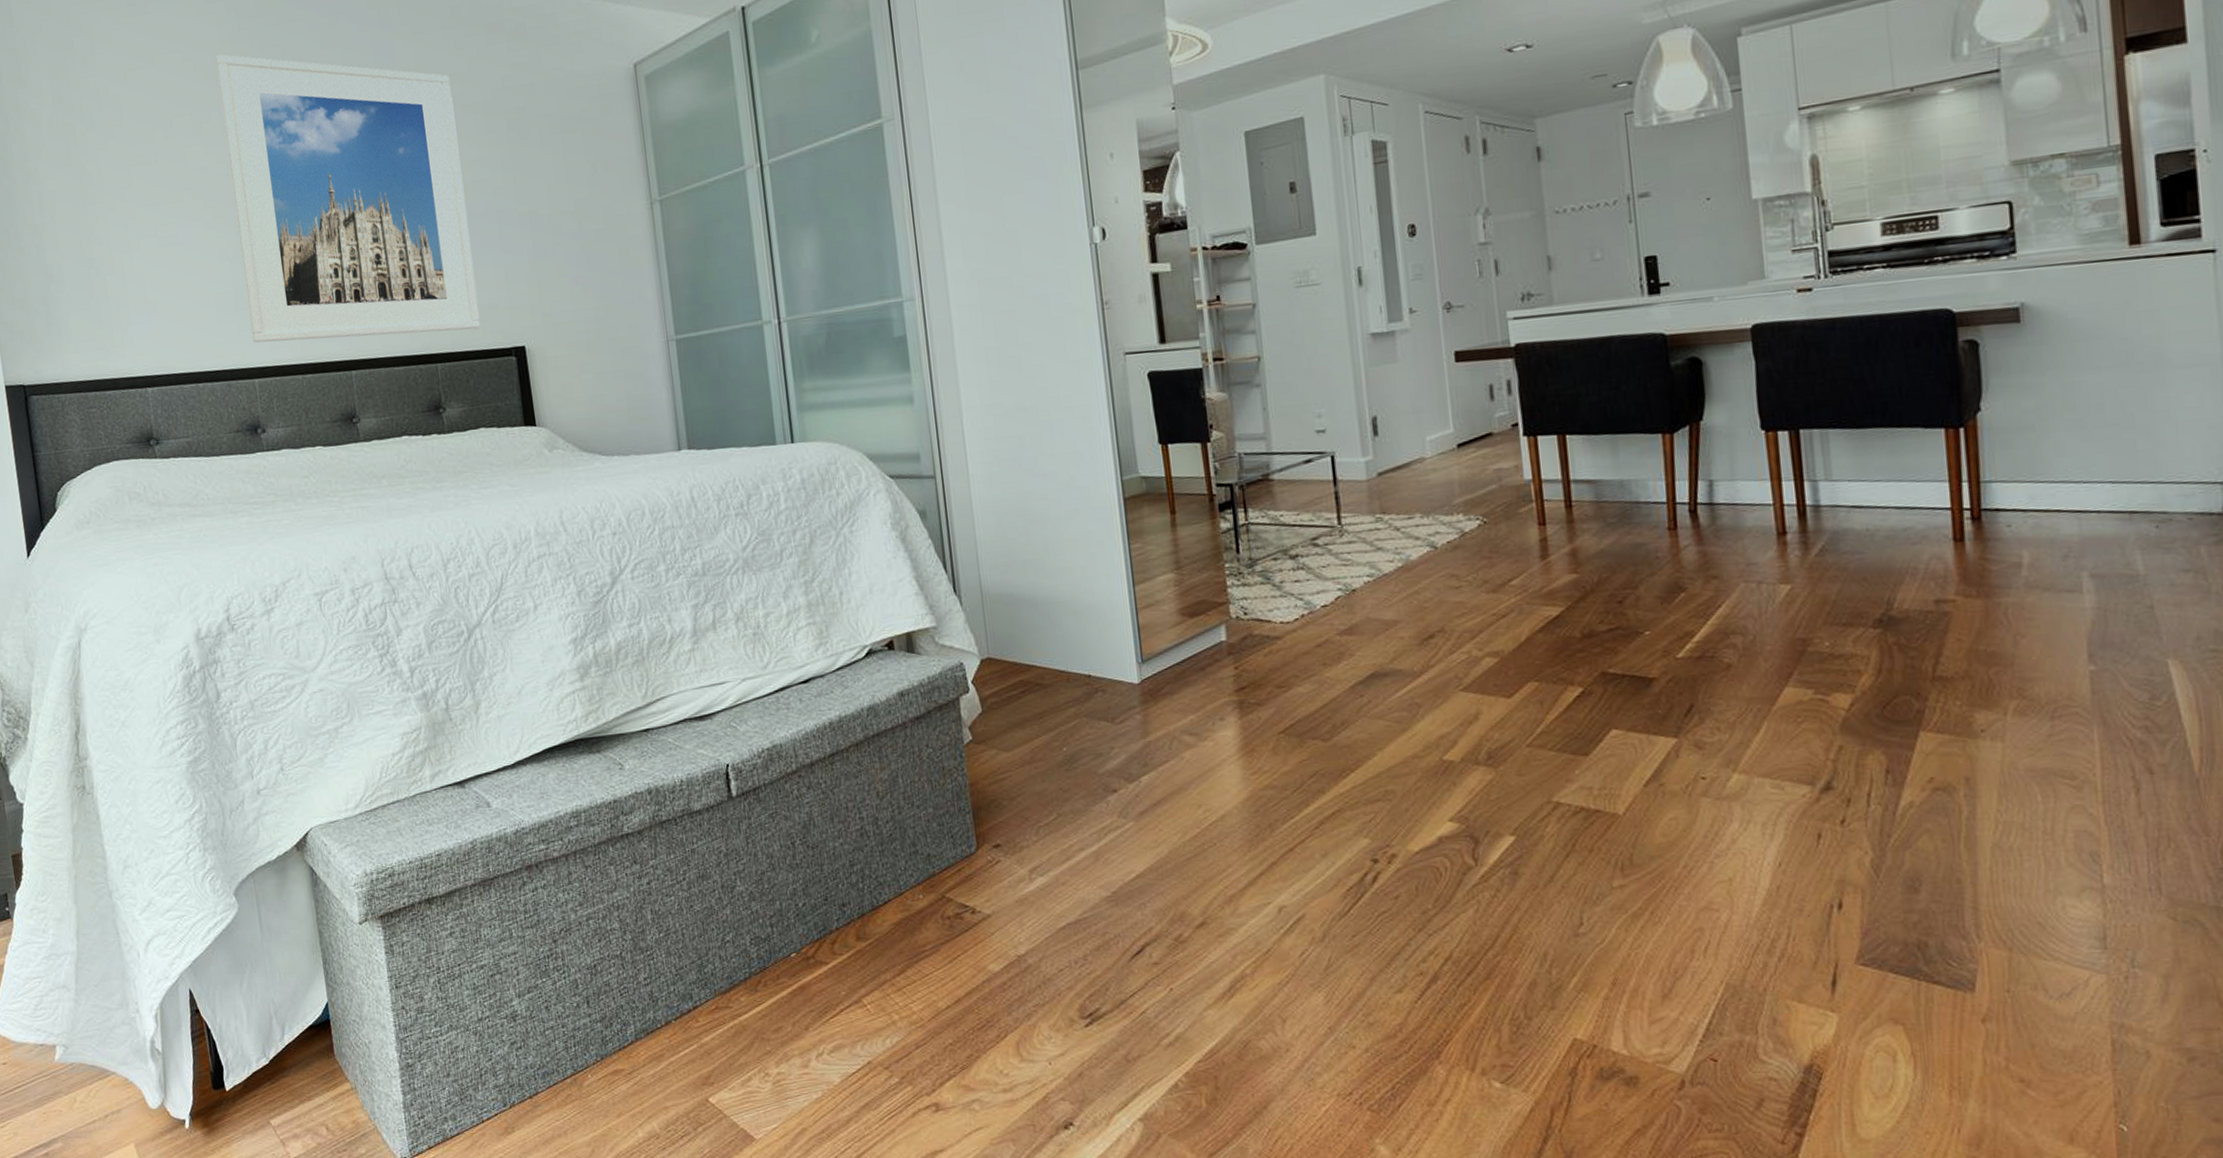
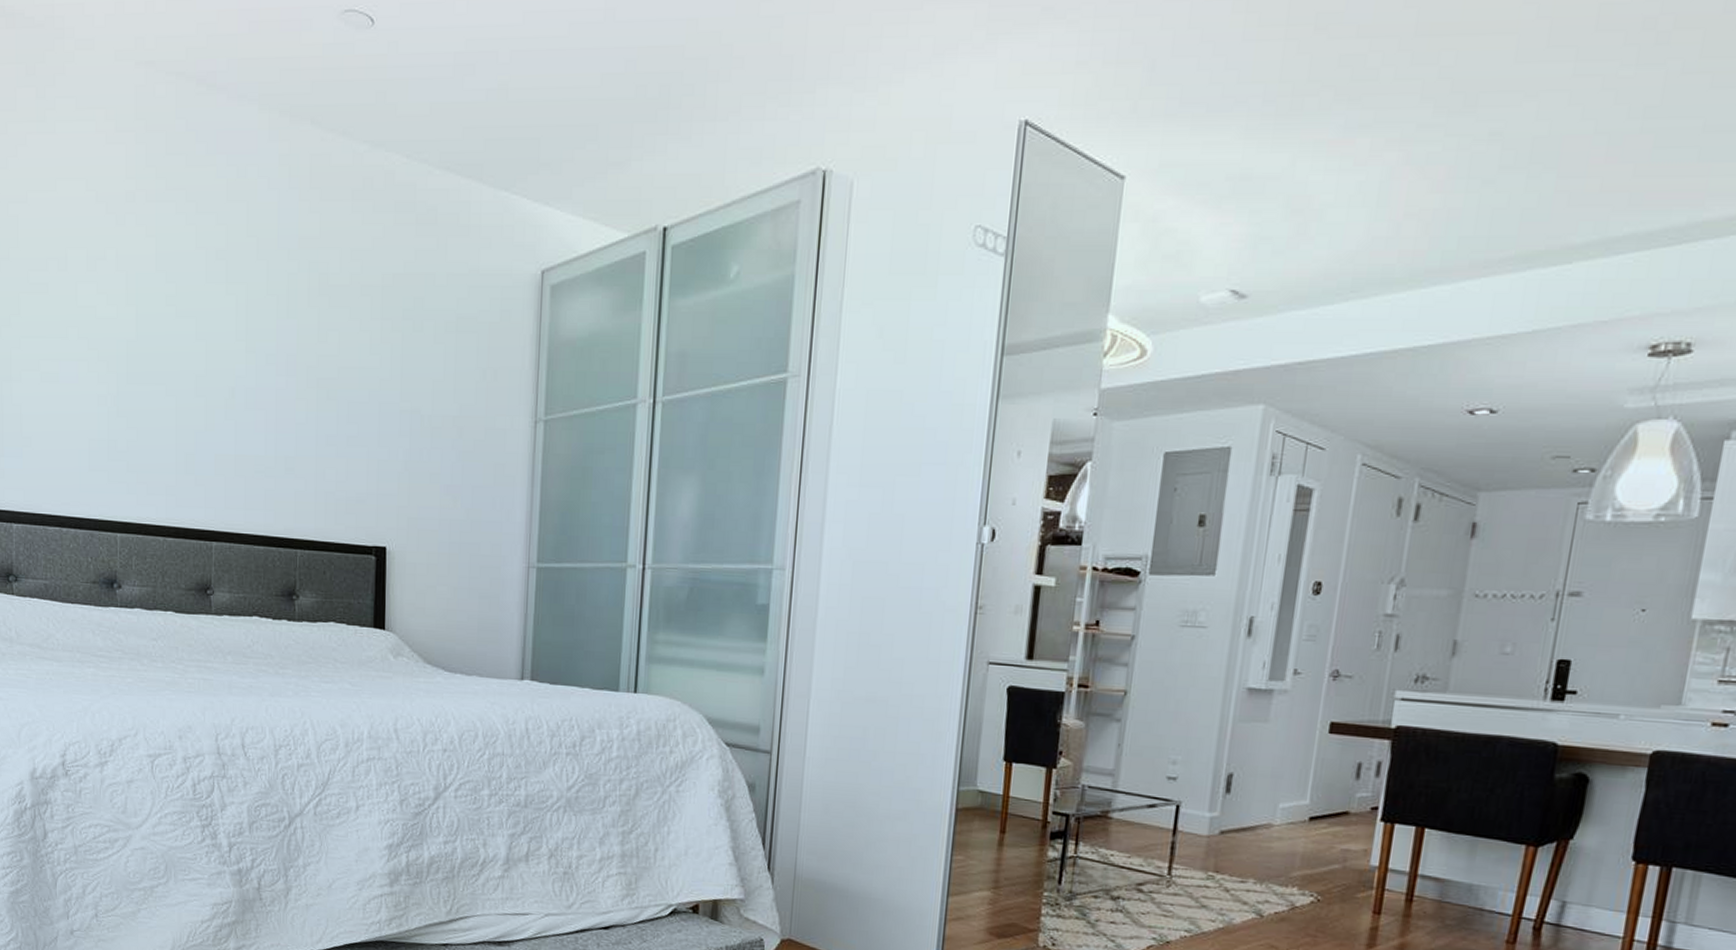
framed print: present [216,54,481,343] -> none [119,190,352,521]

